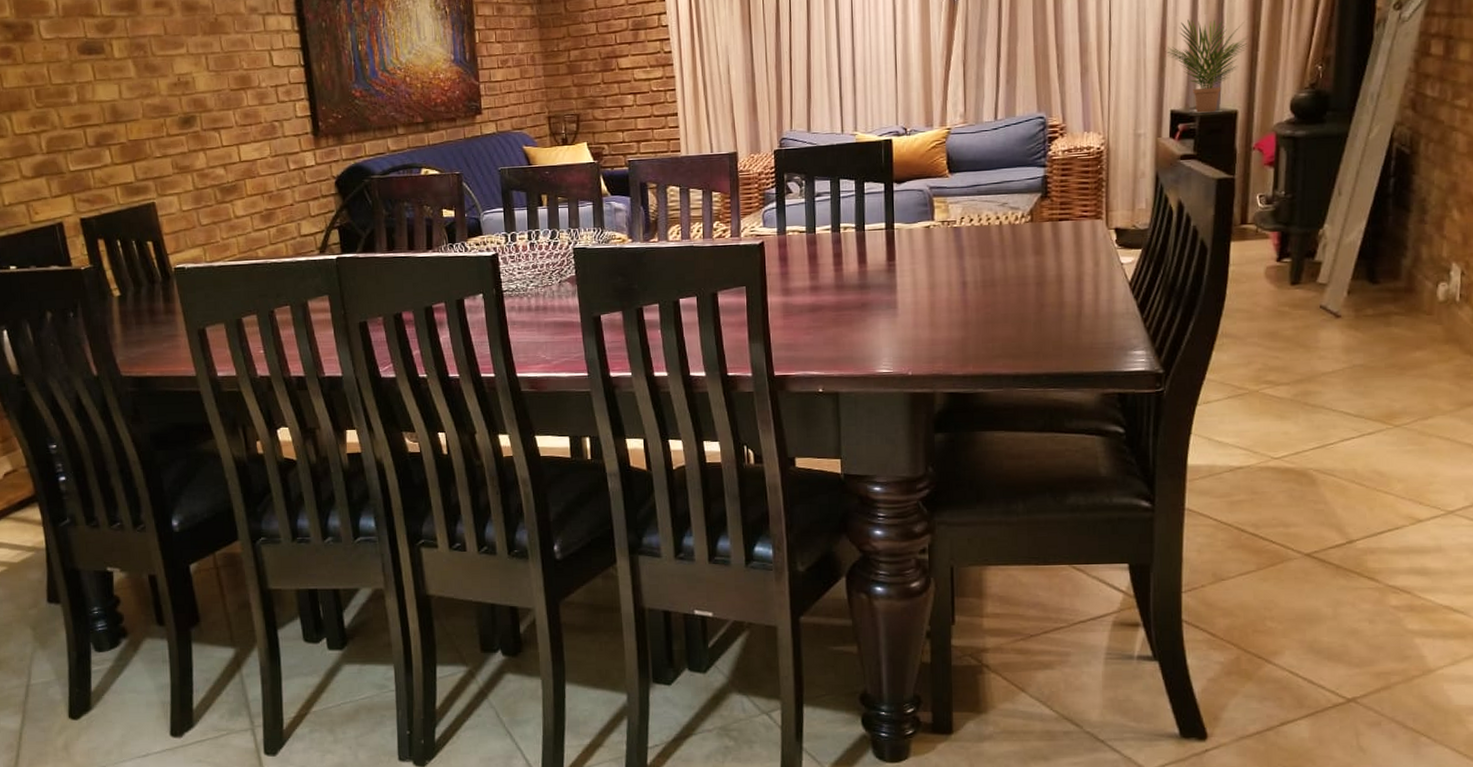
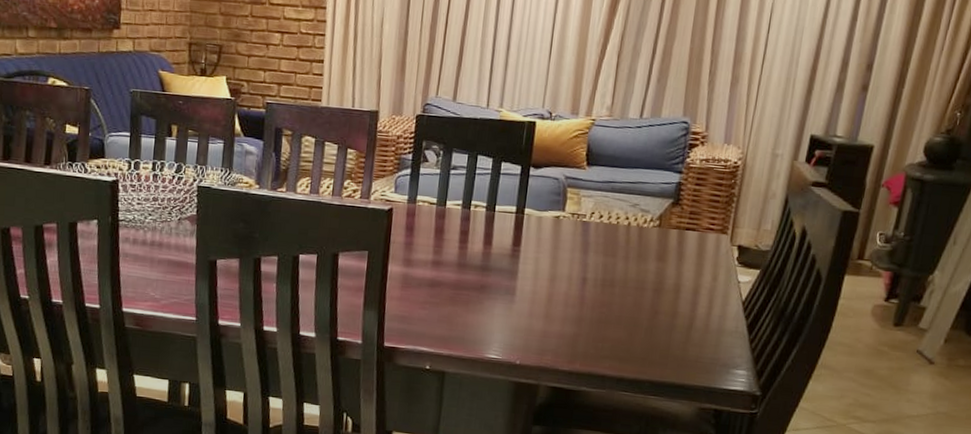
potted plant: present [1165,19,1249,113] -> none [815,45,898,143]

